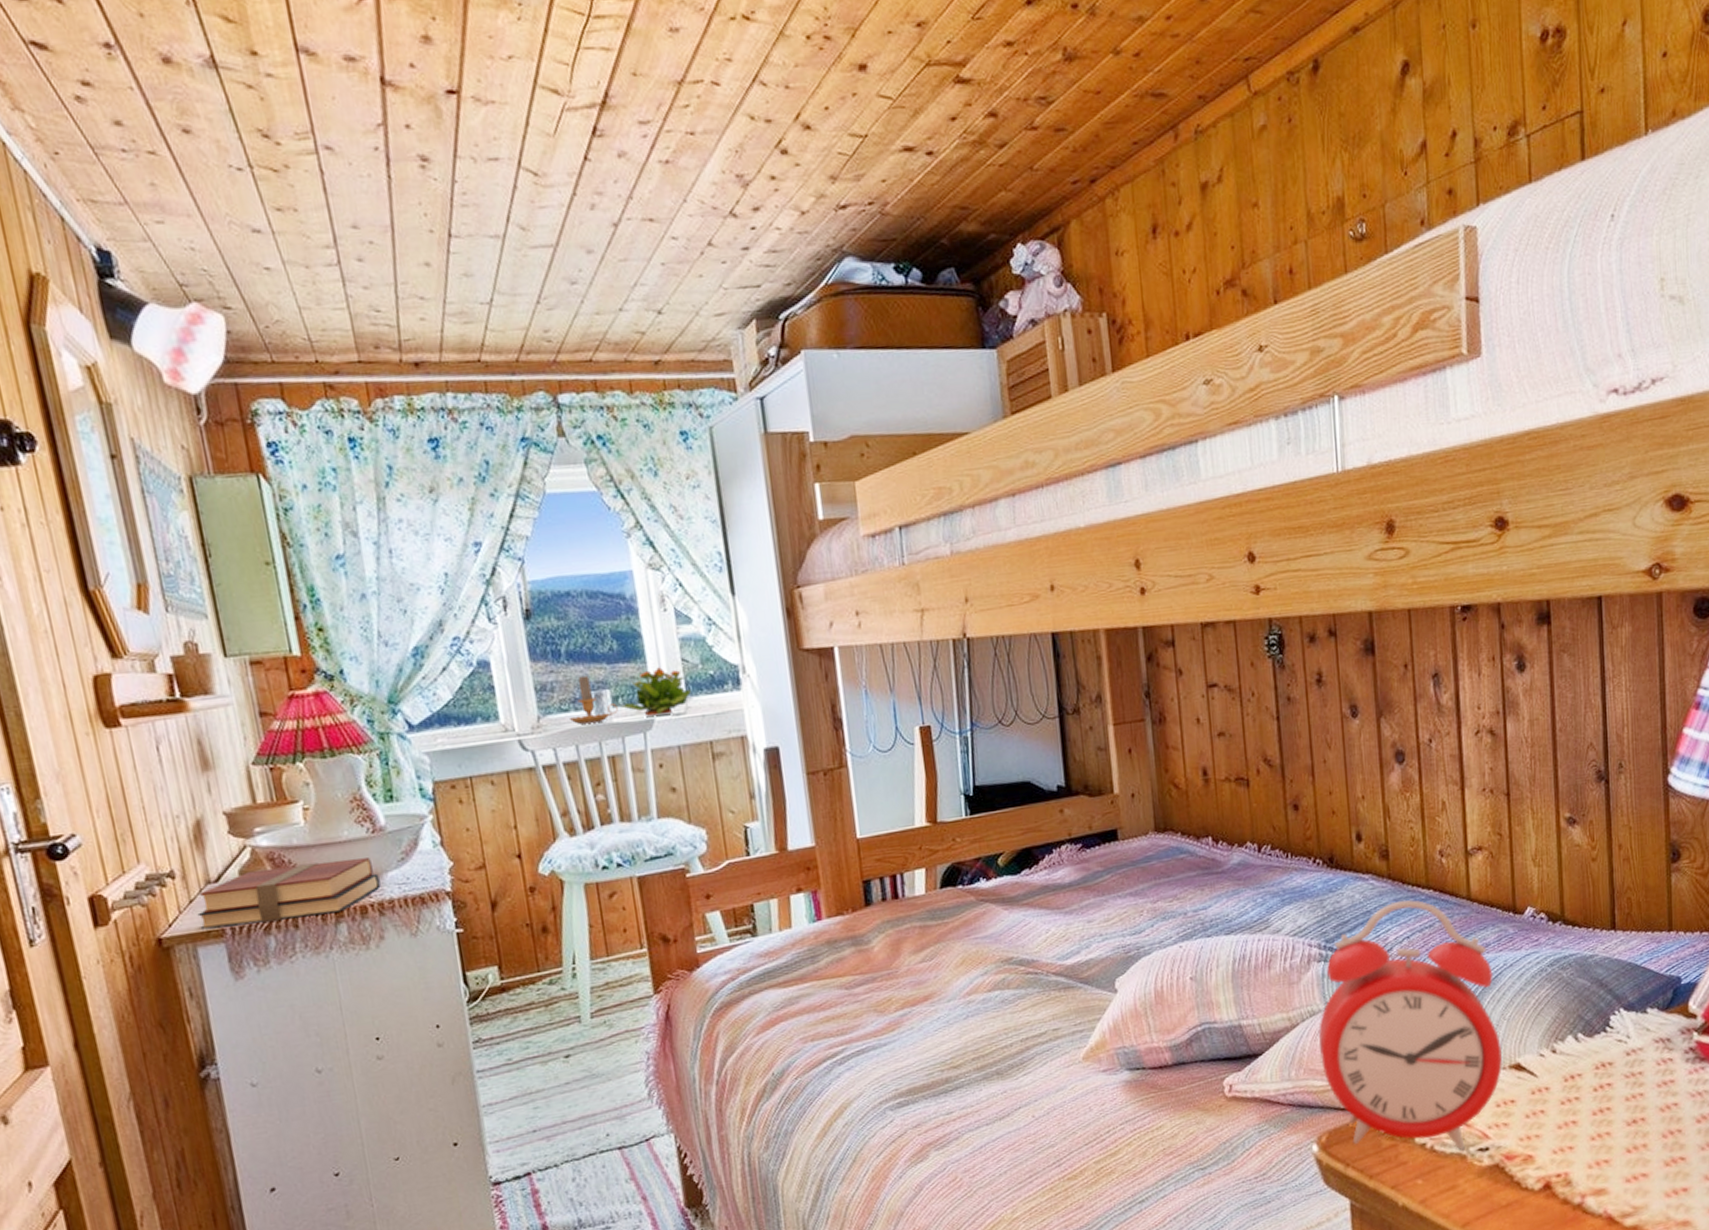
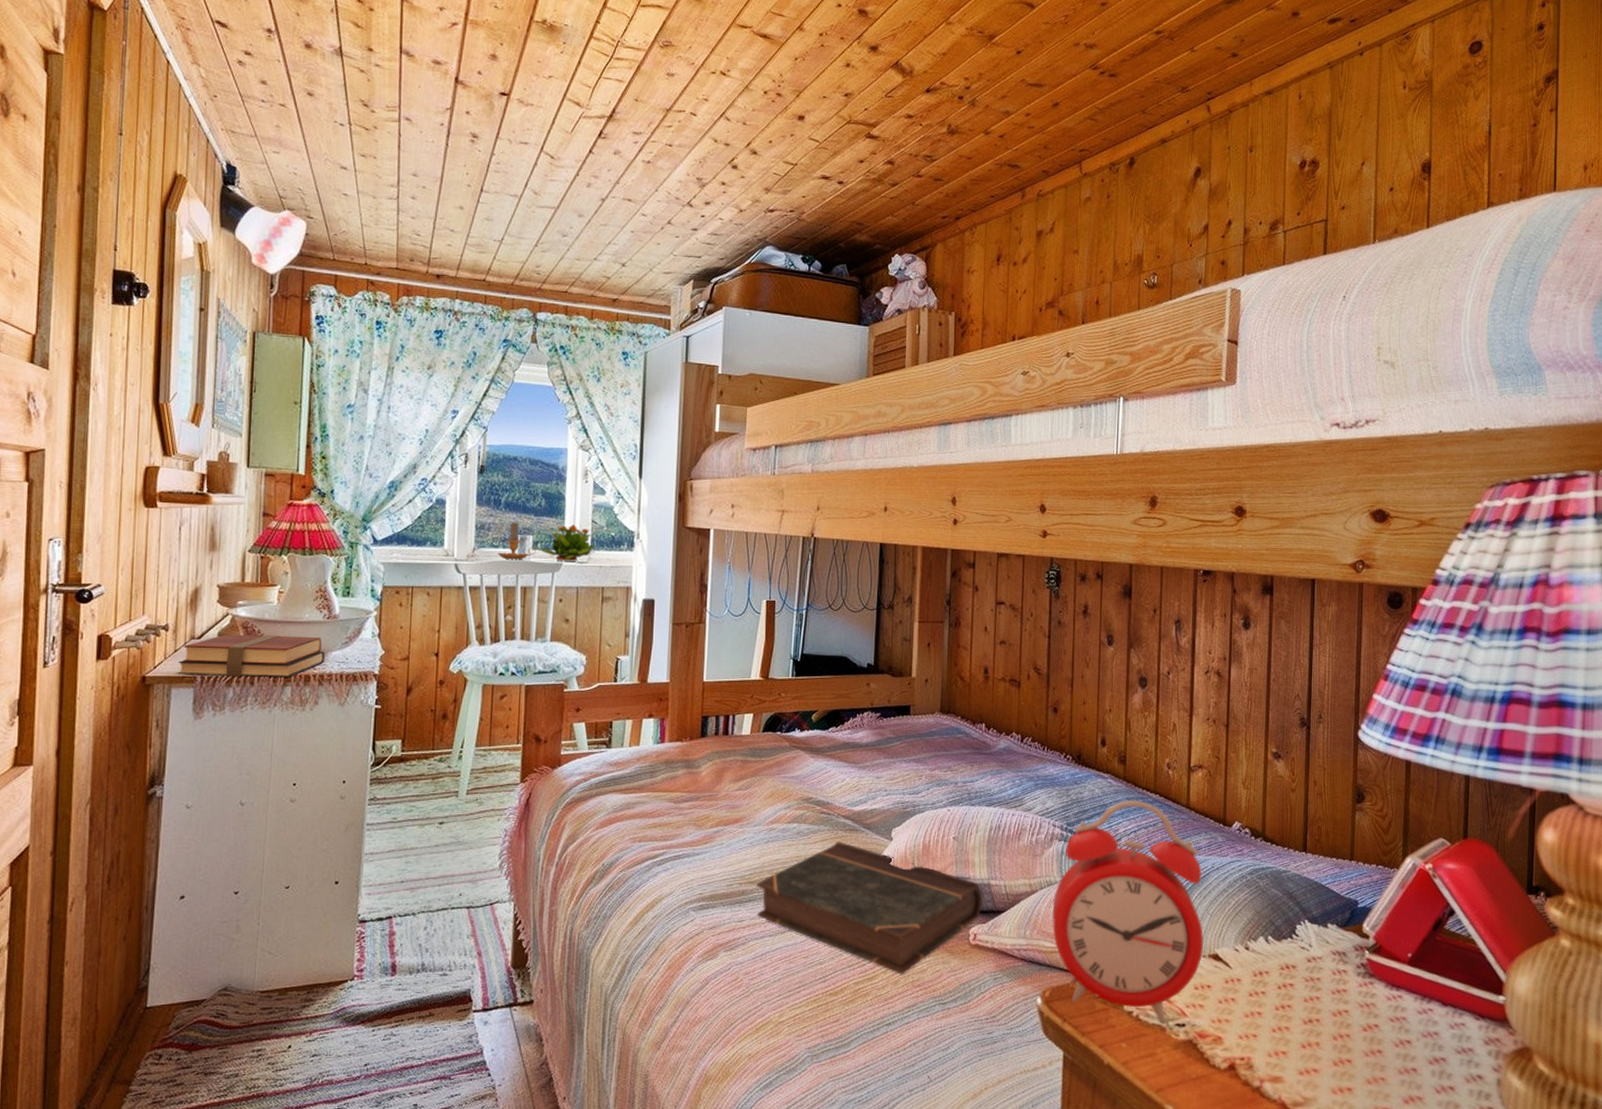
book: none [961,1003,1235,1144] -> present [757,842,983,974]

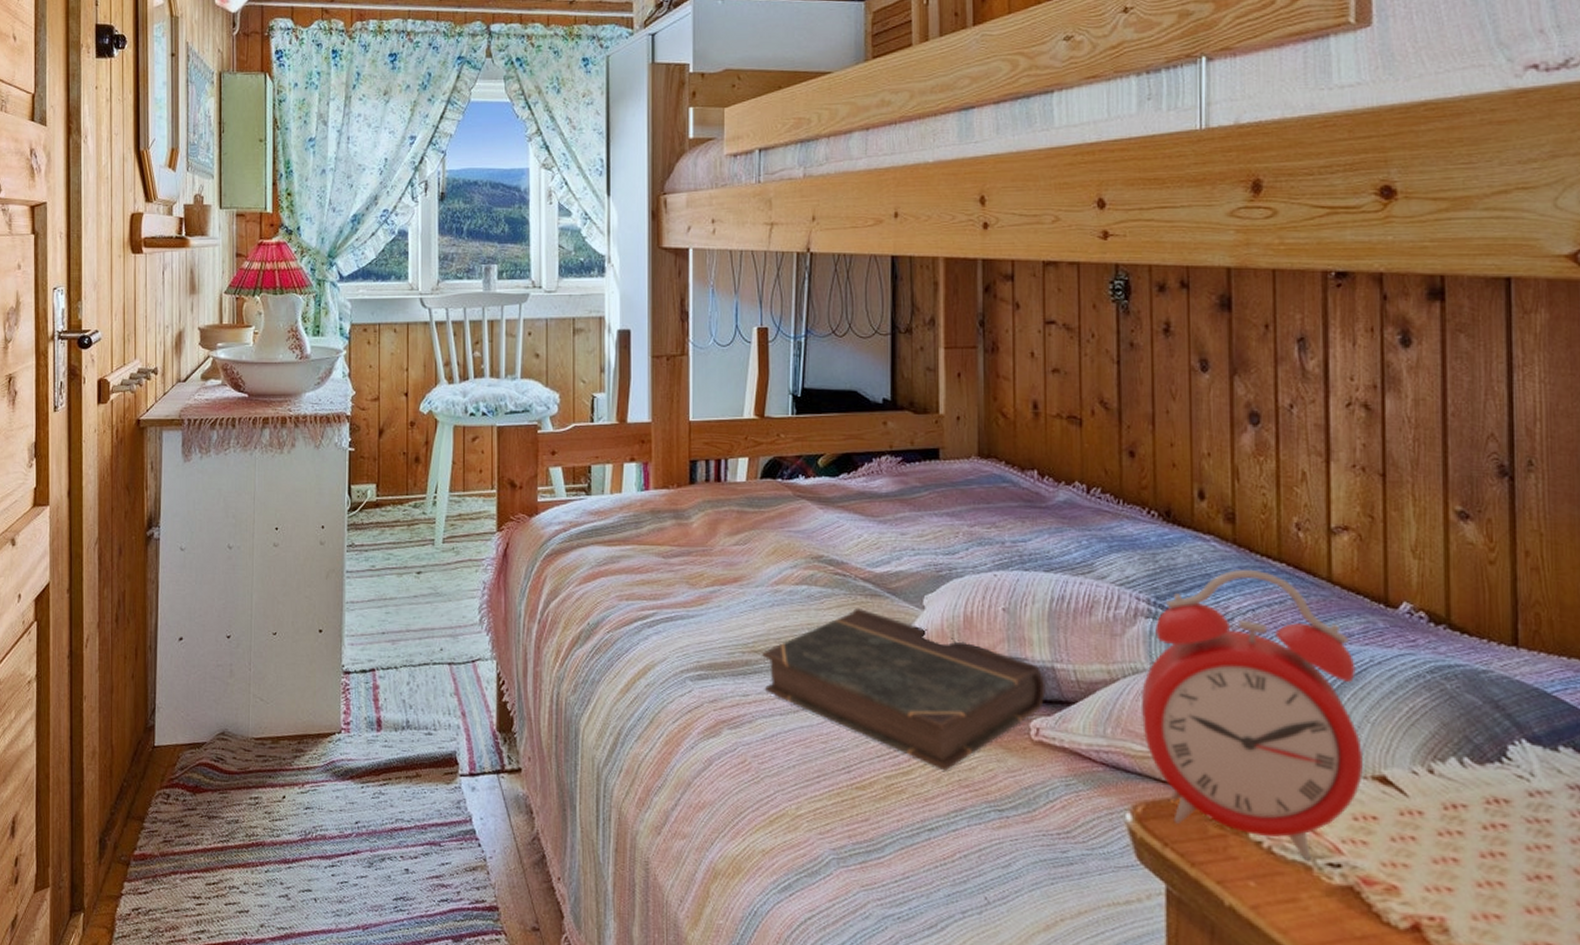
books: present [177,634,325,677] -> none [167,376,299,420]
candle: present [498,521,536,560] -> none [463,249,501,292]
potted flower: present [539,524,595,562] -> none [504,250,563,292]

